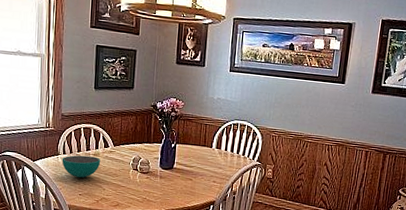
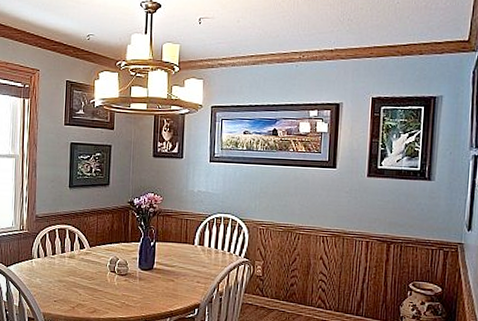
bowl: present [62,155,101,178] -> none [36,258,77,283]

